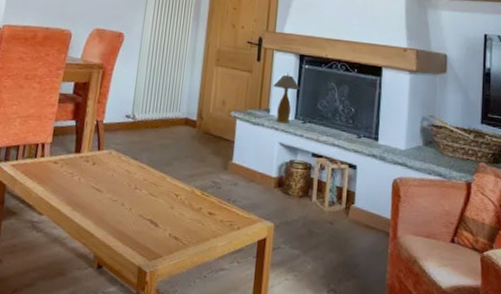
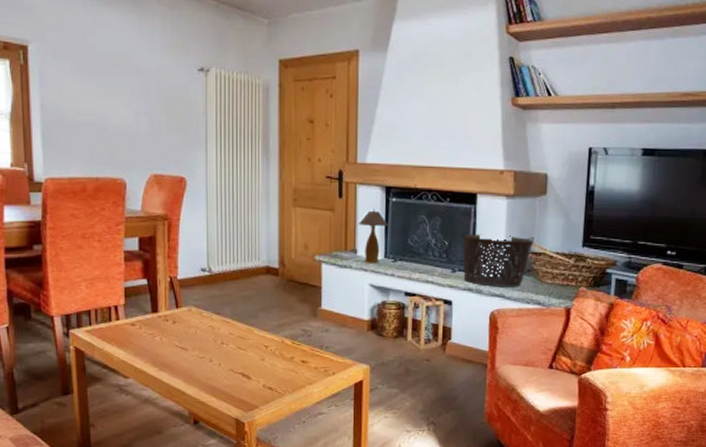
basket: none [367,102,435,157] -> present [461,233,534,287]

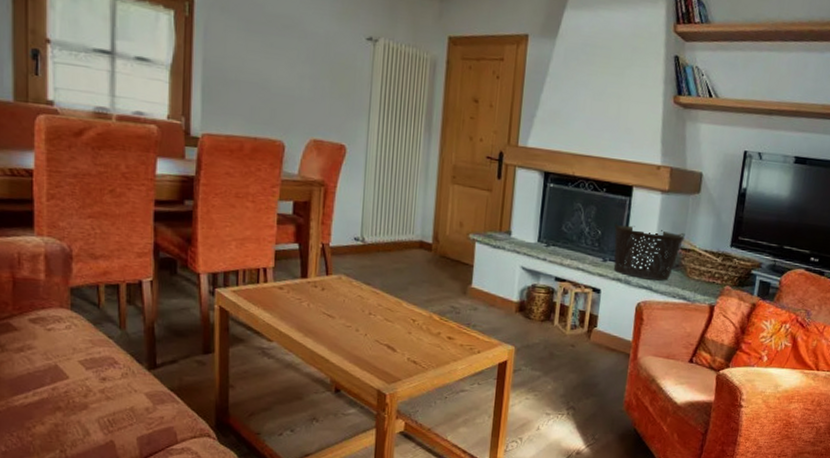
table lamp: present [359,207,389,263] -> none [515,191,545,247]

